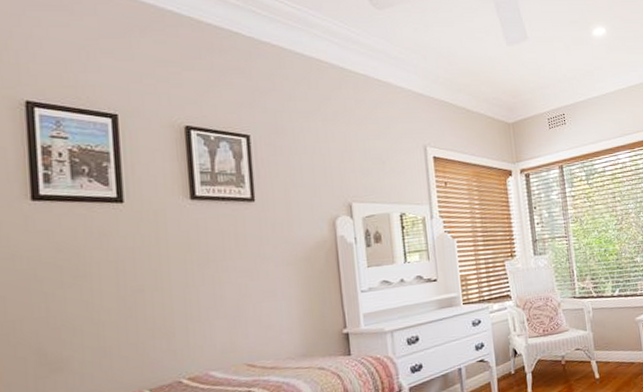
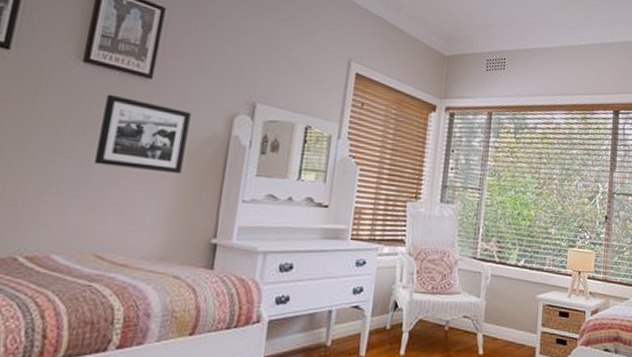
picture frame: none [220,222,302,287] -> present [94,94,191,174]

